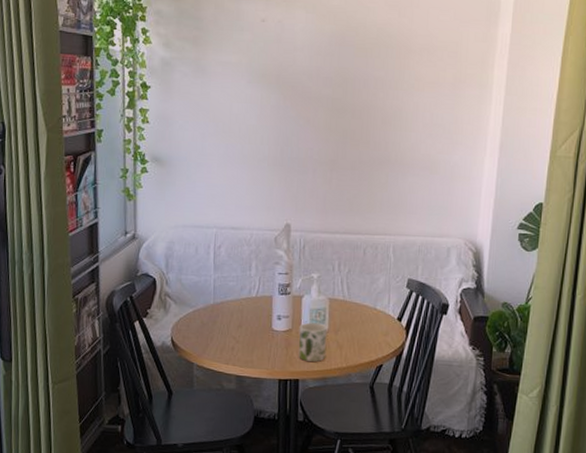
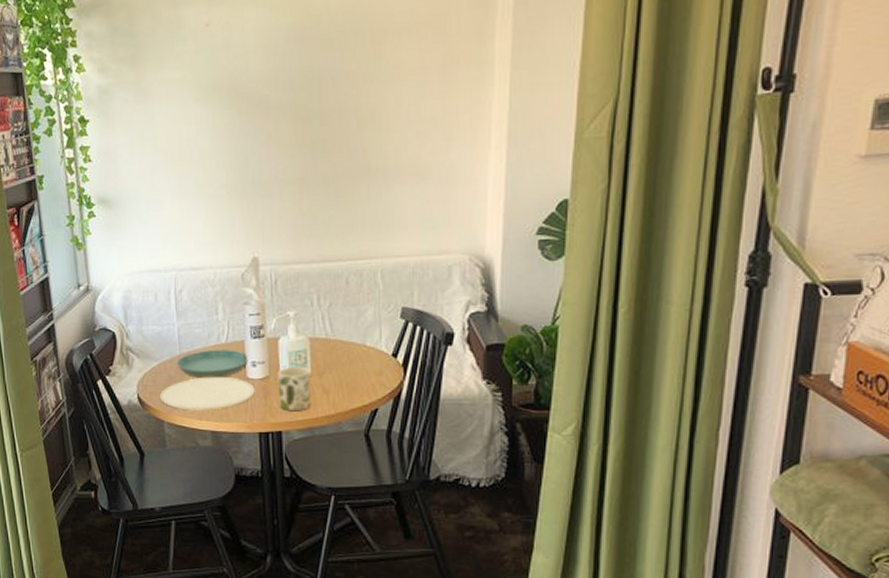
plate: none [192,325,278,357] -> present [160,376,255,411]
saucer: none [210,302,275,327] -> present [176,350,248,378]

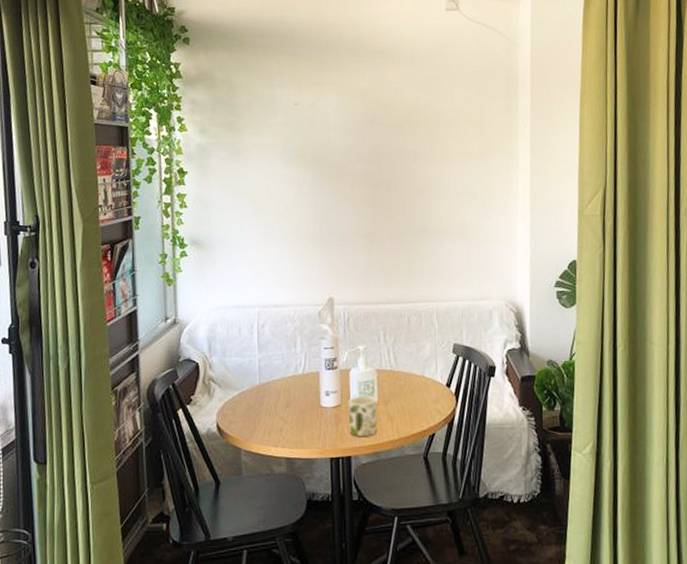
plate: present [160,376,255,411] -> none [239,405,328,438]
saucer: present [176,350,248,378] -> none [256,380,322,407]

